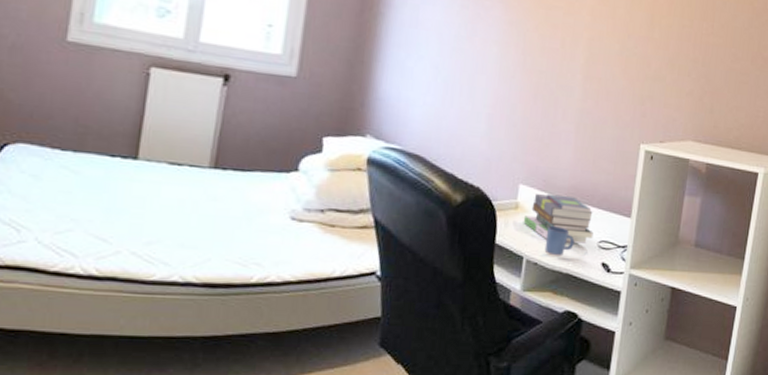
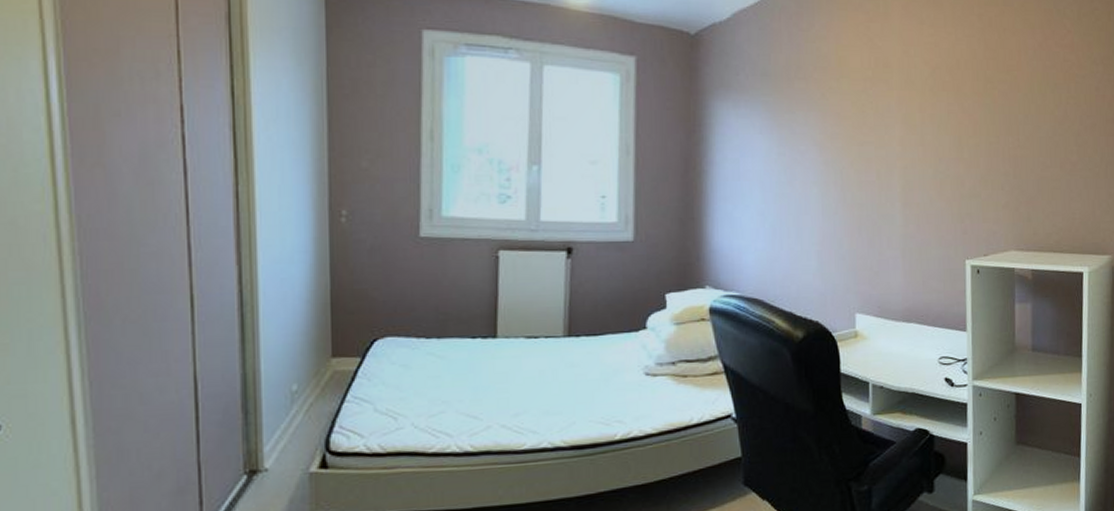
books: present [523,194,594,244] -> none [864,318,933,363]
mug: present [544,225,575,257] -> none [887,348,916,378]

